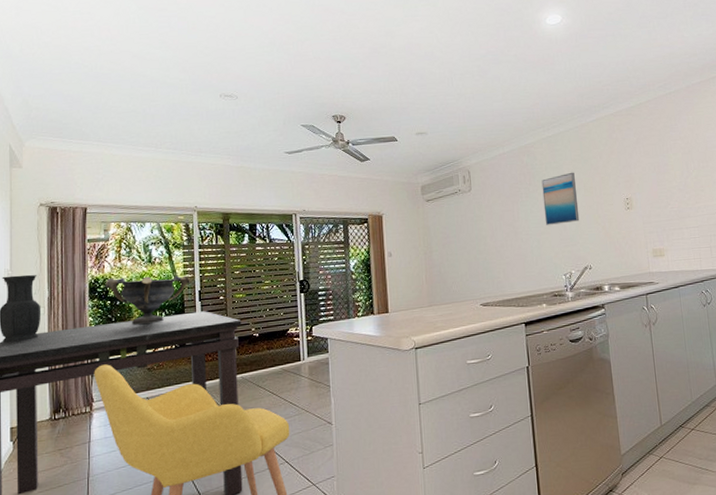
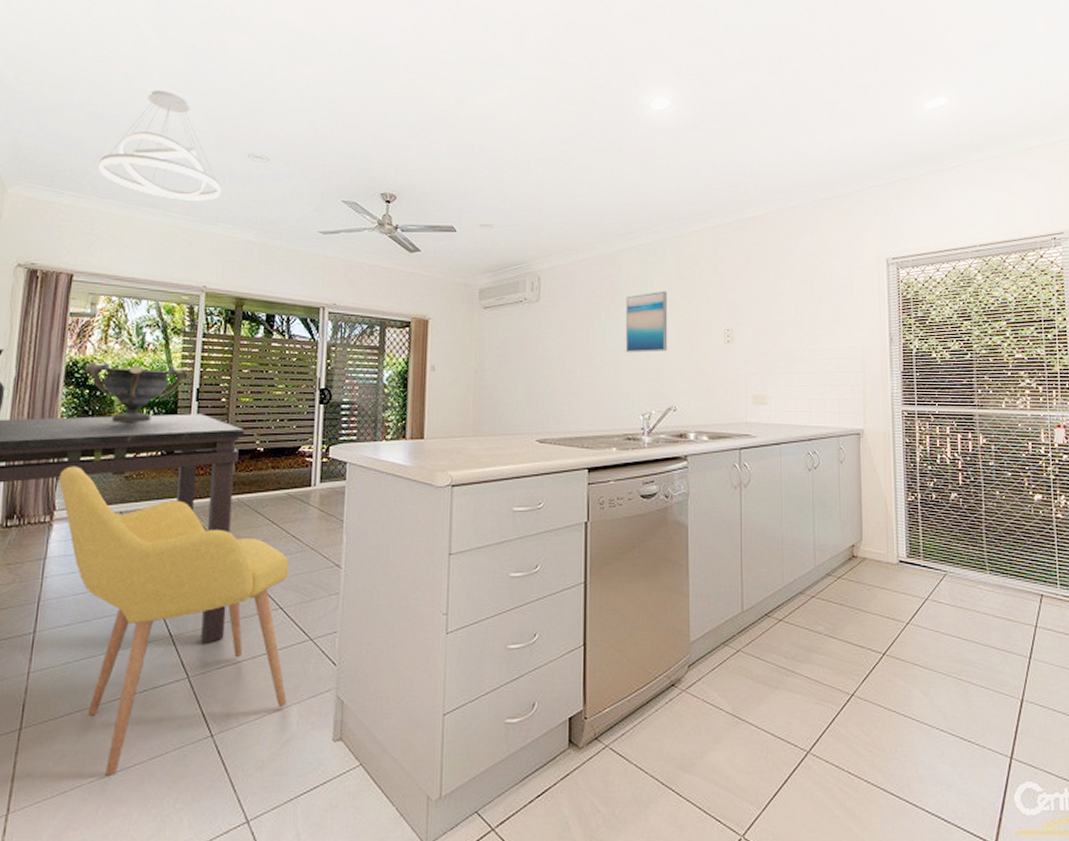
pendant light: none [98,48,201,138] -> present [99,89,222,201]

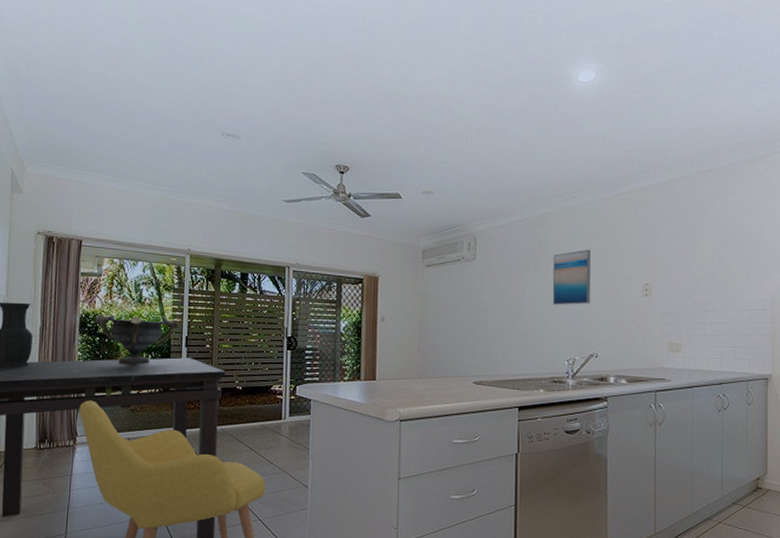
pendant light: present [99,89,222,201] -> none [99,78,200,175]

